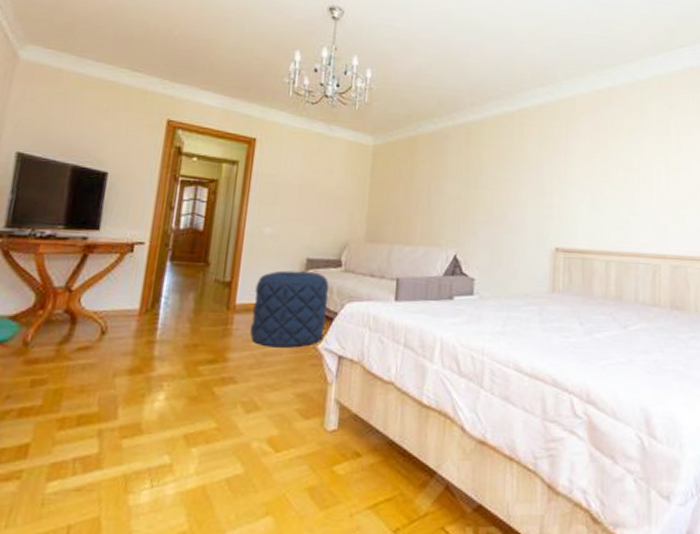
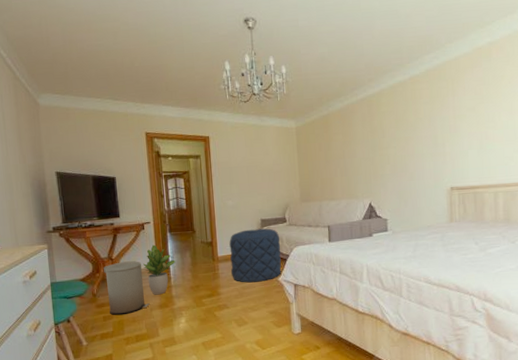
pedal bin: none [44,296,117,381] -> present [104,261,150,316]
potted plant: none [118,276,170,353] -> present [143,244,175,295]

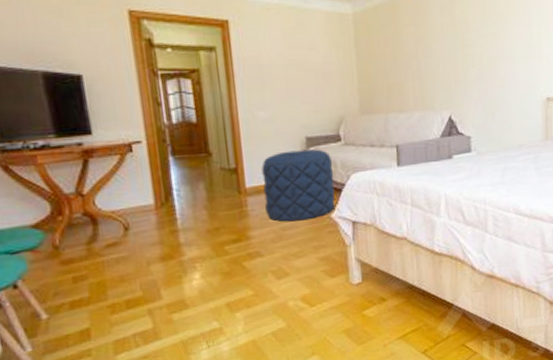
pedal bin: present [104,261,150,316] -> none [69,196,146,275]
potted plant: present [143,244,175,295] -> none [133,173,183,244]

